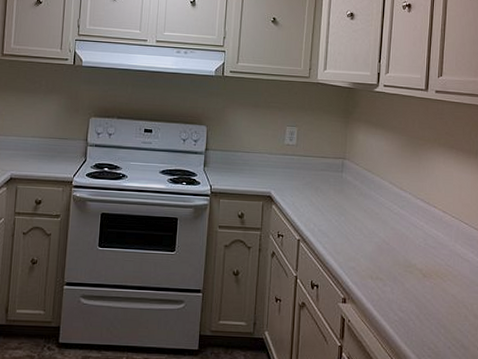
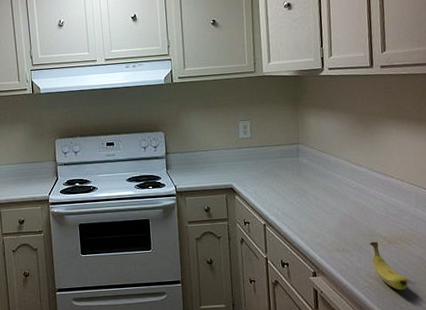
banana: none [405,273,440,329] -> present [370,241,409,290]

